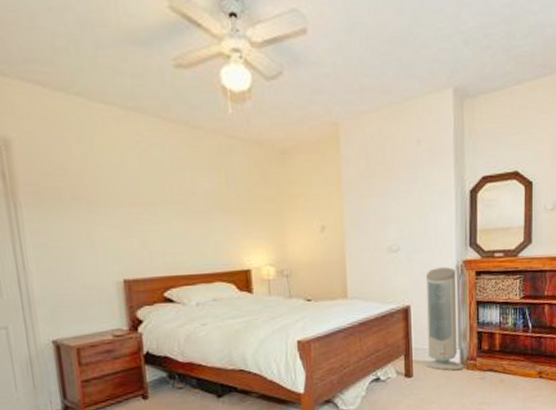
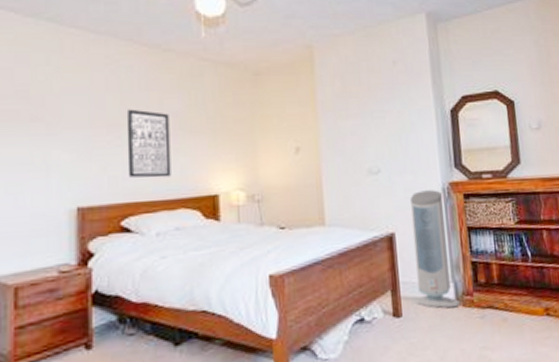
wall art: none [160,187,207,254] -> present [126,109,171,178]

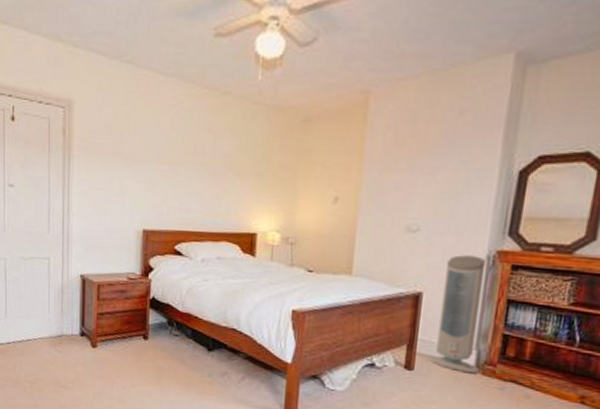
wall art: present [126,109,171,178] -> none [183,148,221,213]

